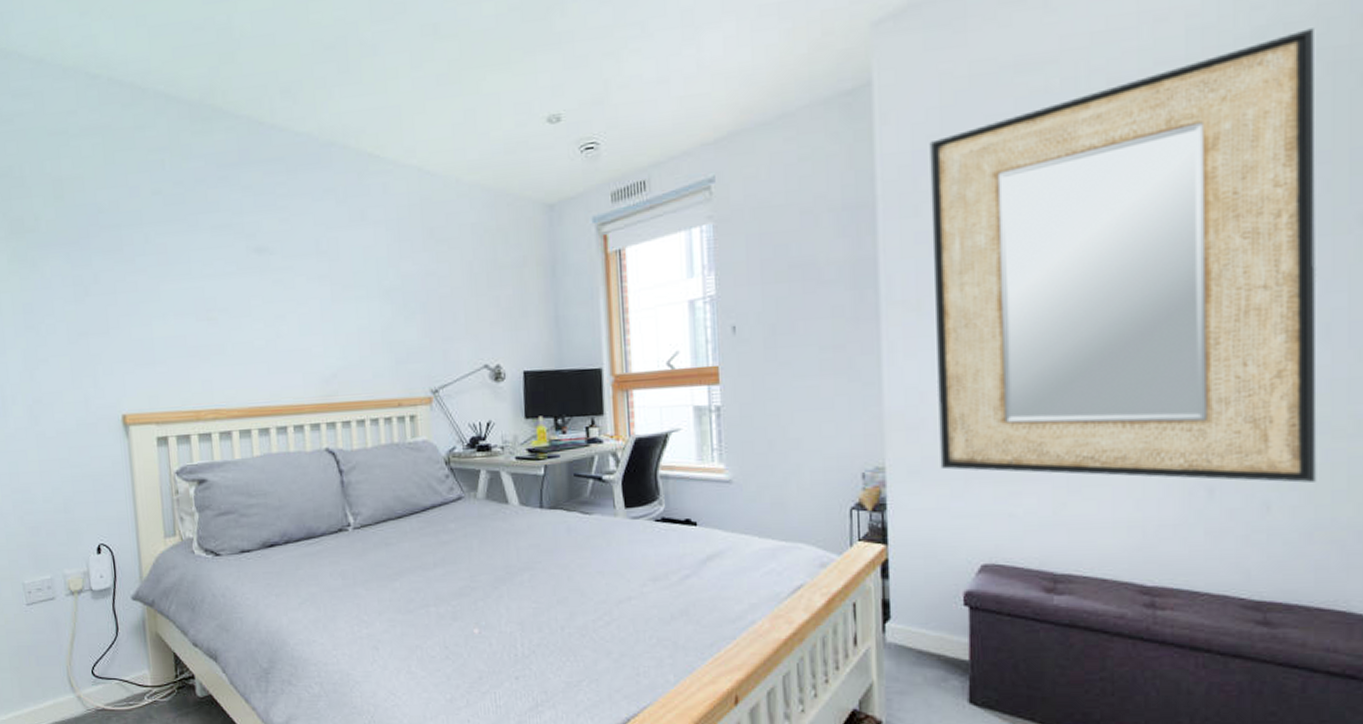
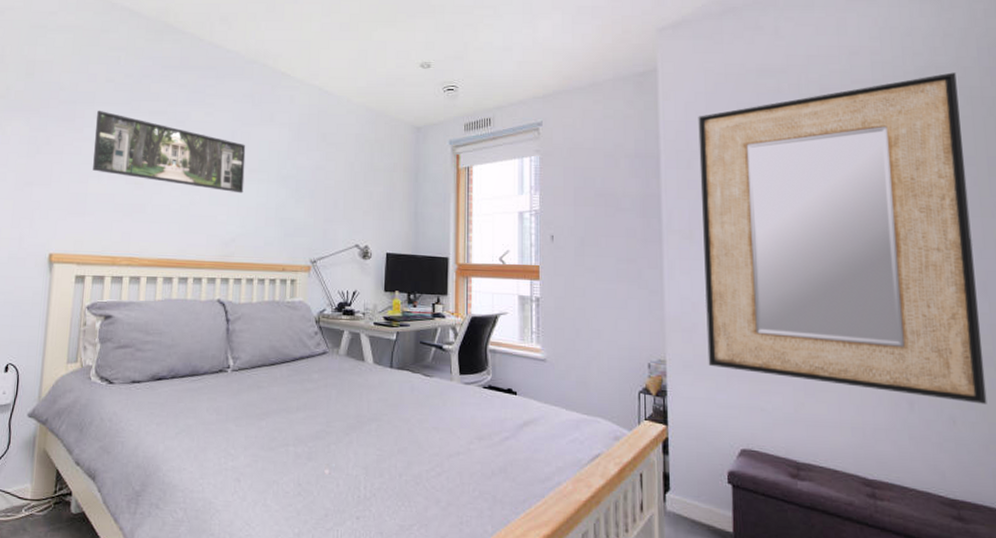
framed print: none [147,232,340,317] -> present [93,110,246,193]

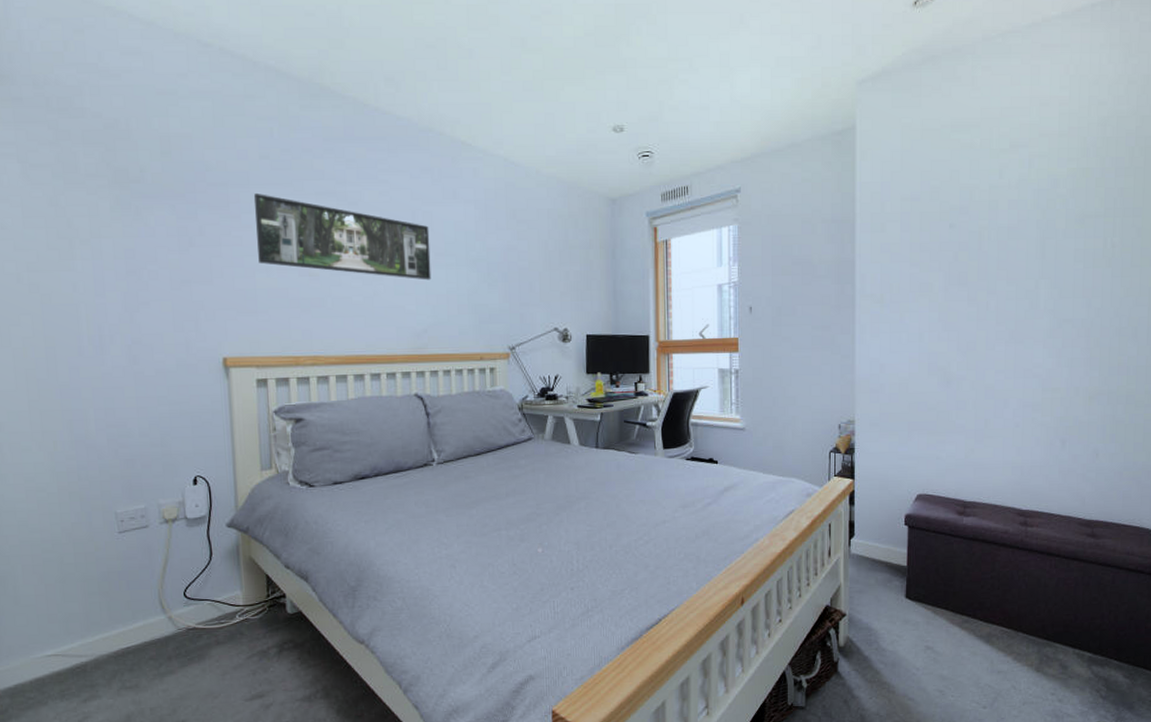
home mirror: present [698,72,987,404] -> none [892,122,1135,437]

